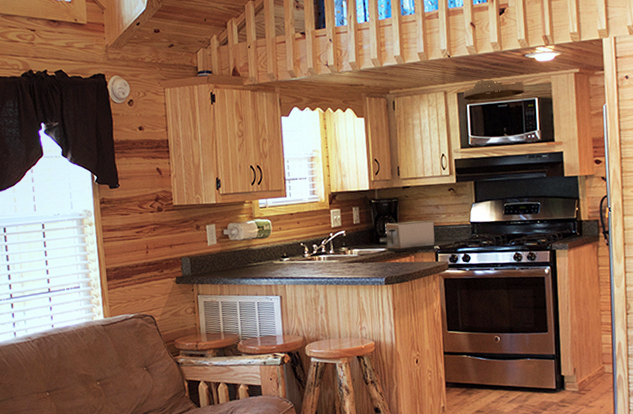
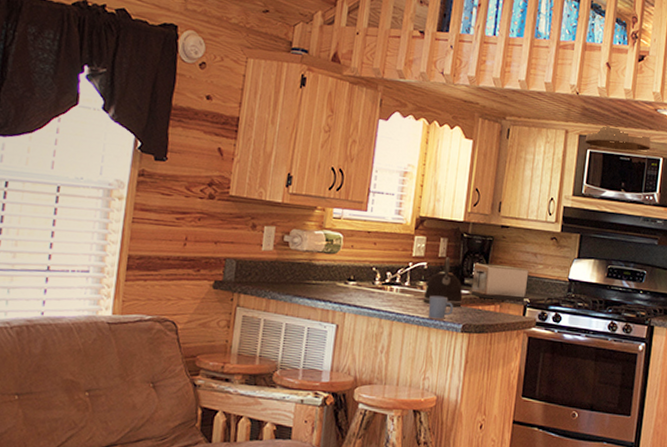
kettle: none [347,223,381,266] -> present [423,257,463,308]
mug: none [353,256,375,278] -> present [428,295,454,320]

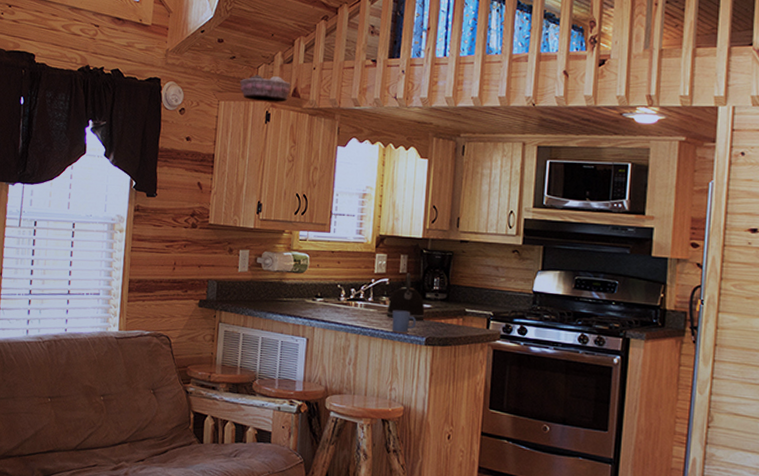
decorative basket: none [273,33,331,67] -> present [240,75,291,103]
toaster: present [471,262,529,302] -> none [433,277,491,315]
woven basket: present [584,126,651,152] -> none [543,135,617,159]

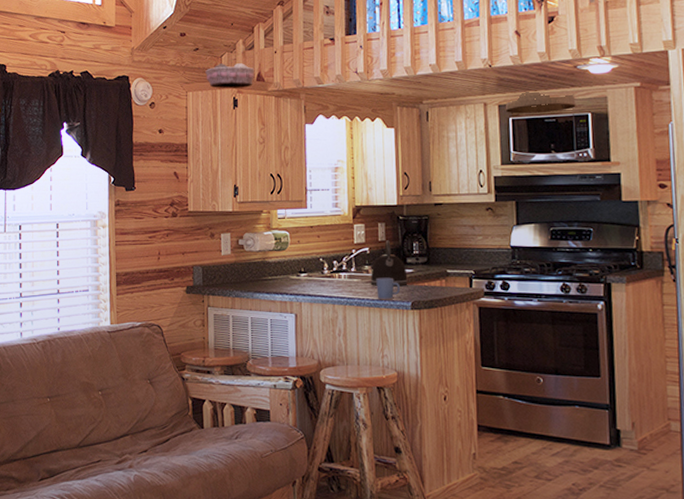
woven basket: none [543,135,617,159] -> present [505,92,576,114]

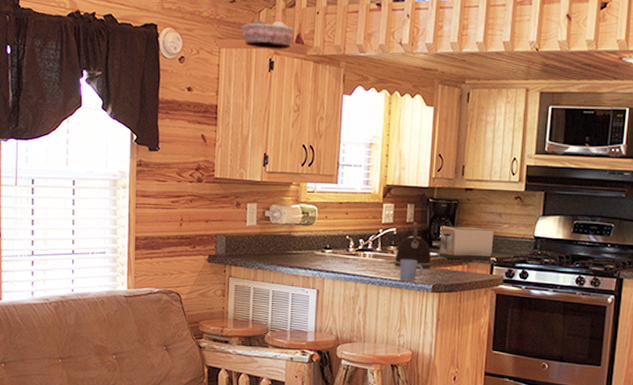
toaster: none [413,240,470,276] -> present [439,225,495,261]
woven basket: present [505,92,576,114] -> none [546,80,616,104]

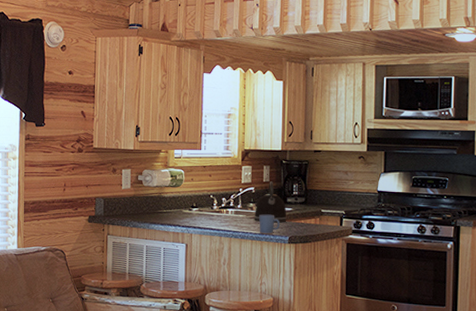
decorative basket: present [241,20,295,49] -> none [114,13,160,37]
toaster: present [439,225,495,261] -> none [293,184,342,215]

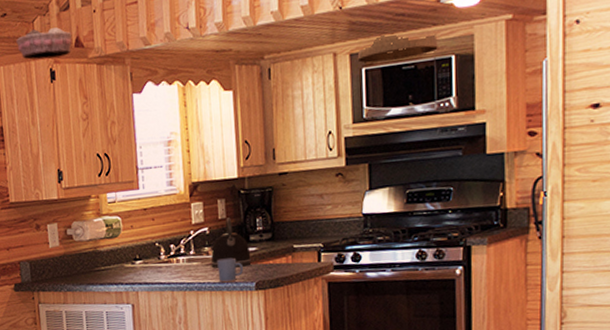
decorative basket: none [114,13,160,37] -> present [16,27,72,60]
woven basket: none [381,55,442,74] -> present [357,32,438,63]

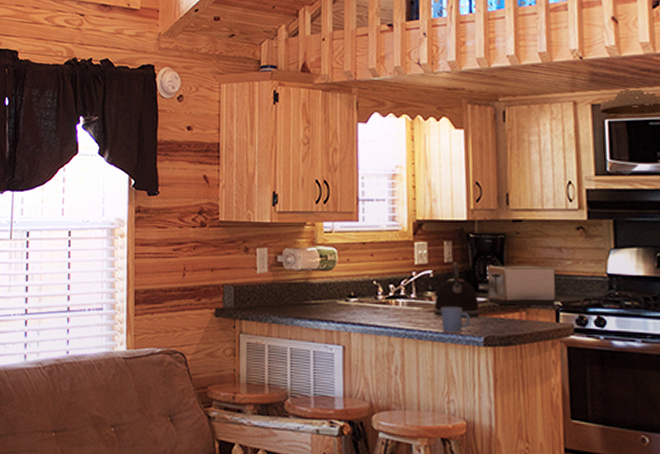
decorative basket: present [16,27,72,60] -> none [242,52,299,81]
toaster: none [256,212,319,253] -> present [487,265,557,307]

